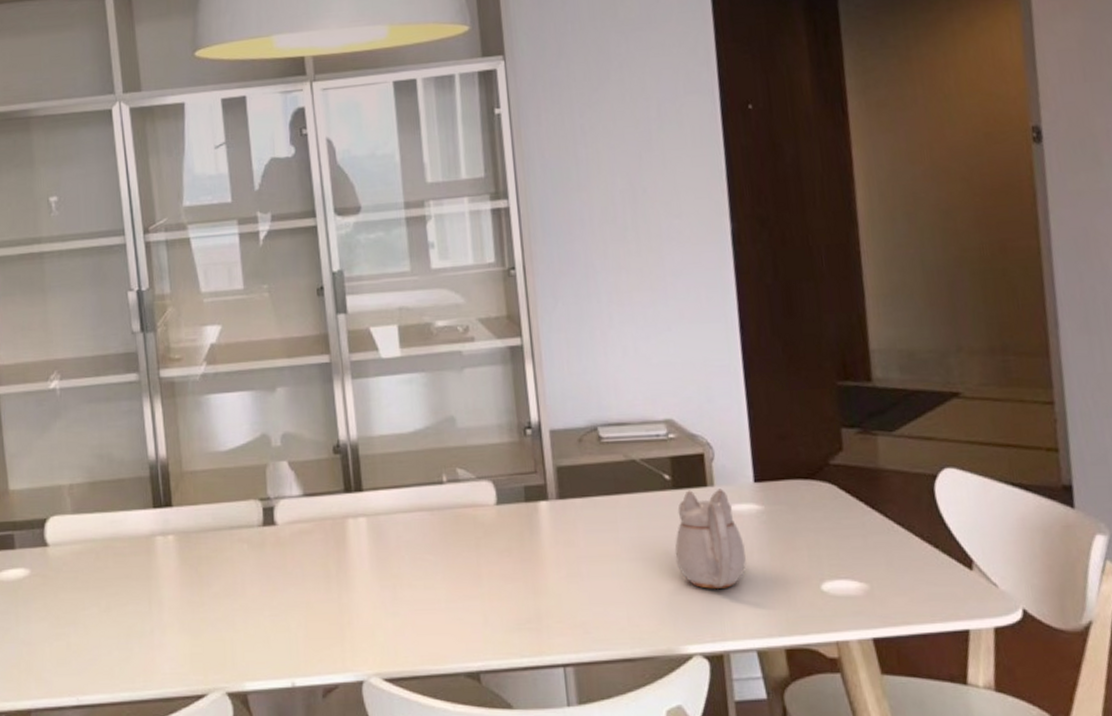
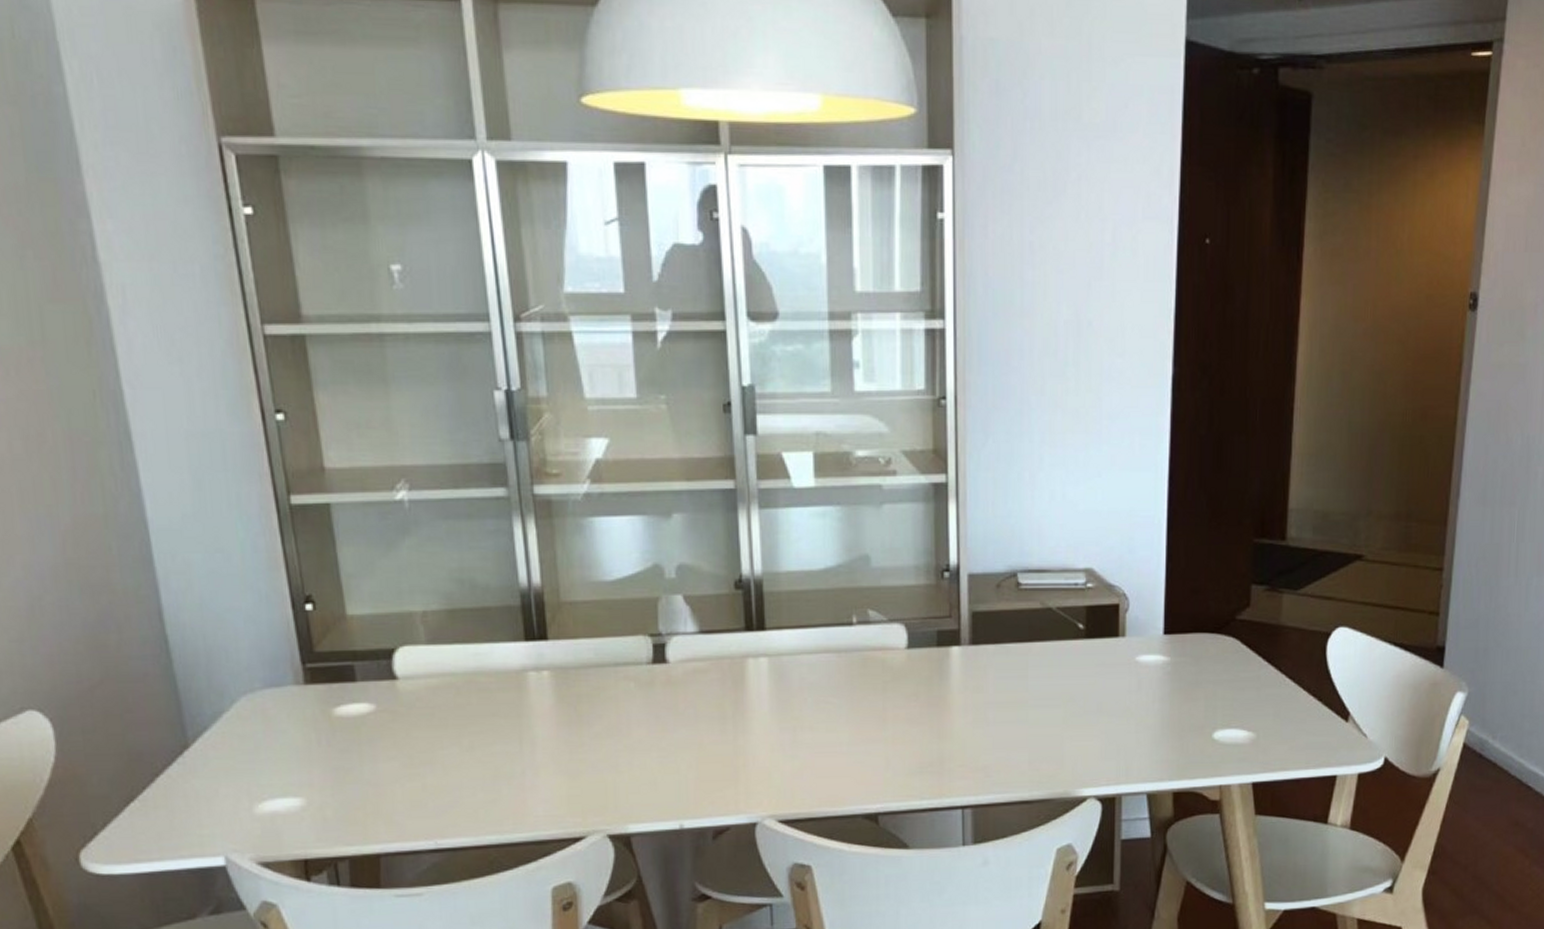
teapot: present [674,488,746,590] -> none [1080,639,1147,737]

